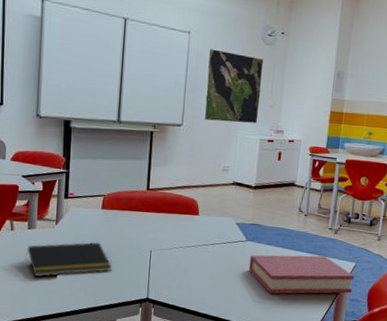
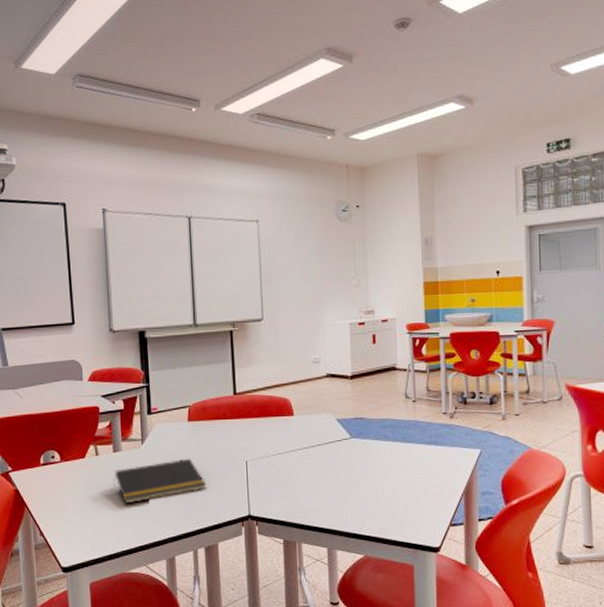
world map: present [205,49,264,123] -> none [282,234,344,310]
hardback book: present [248,255,355,294] -> none [357,445,483,496]

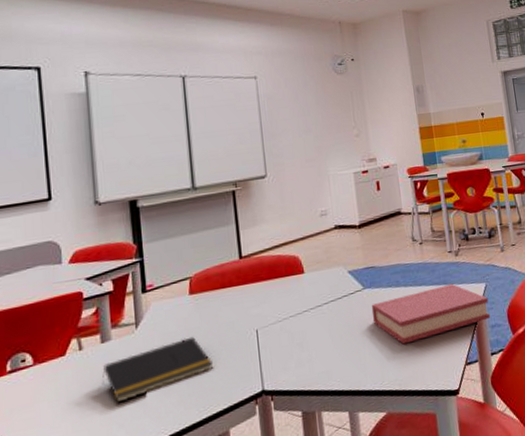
hardback book: none [357,445,483,496] -> present [371,283,491,345]

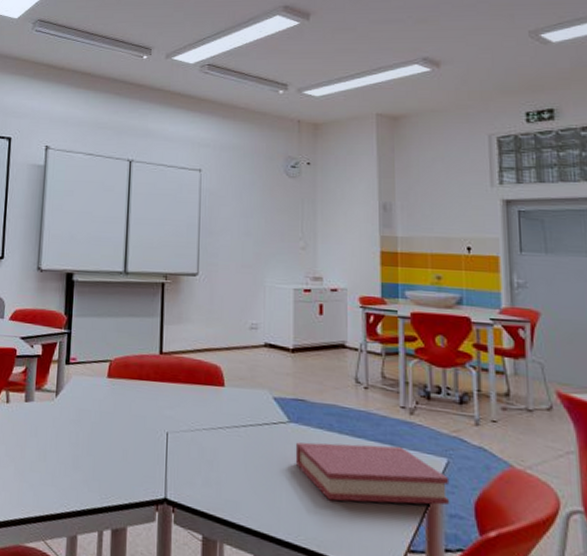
notepad: present [102,336,214,403] -> none [21,419,121,464]

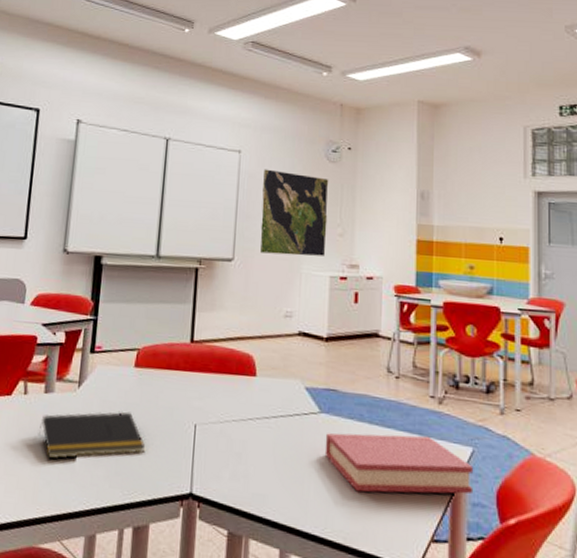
notepad: none [21,419,121,464] -> present [39,411,146,460]
world map: none [223,186,289,270] -> present [260,169,329,256]

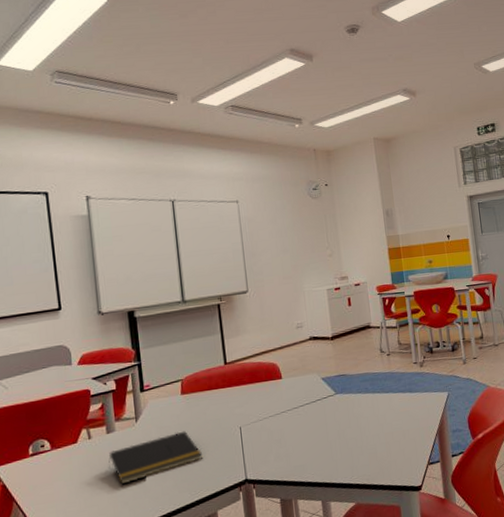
world map: present [260,169,329,256] -> none [260,212,320,282]
hardback book: present [324,433,474,494] -> none [342,391,453,444]

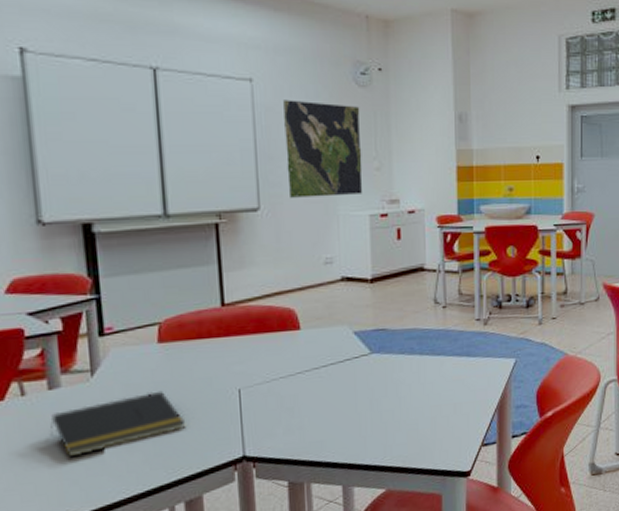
world map: none [260,212,320,282] -> present [283,100,363,198]

